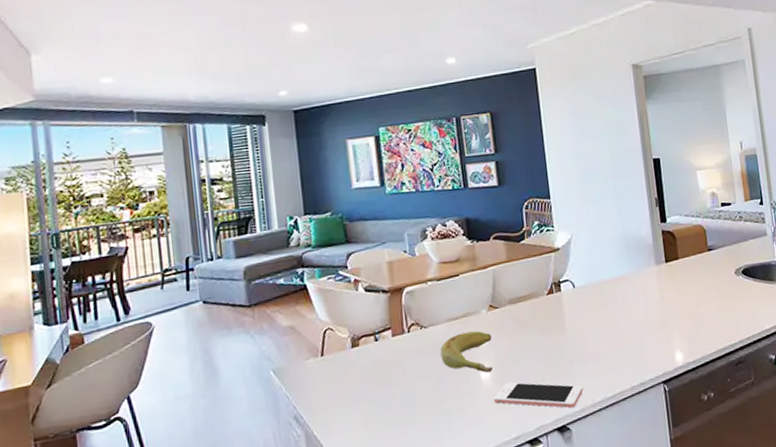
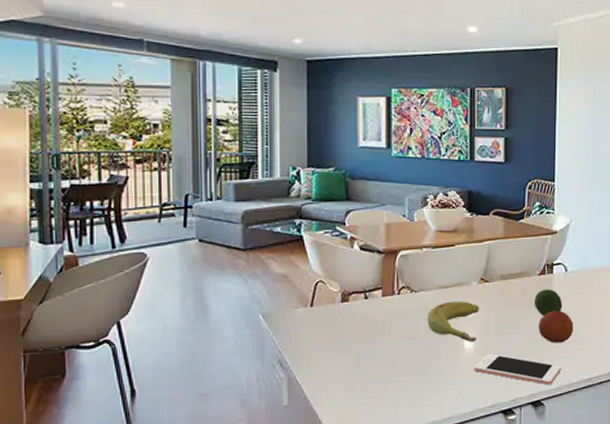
fruit: none [545,307,576,336] -> present [533,289,563,316]
fruit: none [553,328,590,364] -> present [538,310,574,343]

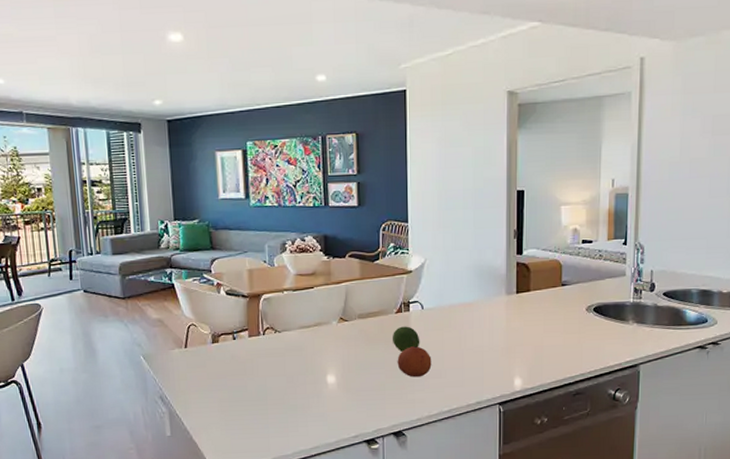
banana: present [427,301,479,342] -> none [291,339,340,378]
cell phone: present [473,353,562,385] -> none [337,387,421,417]

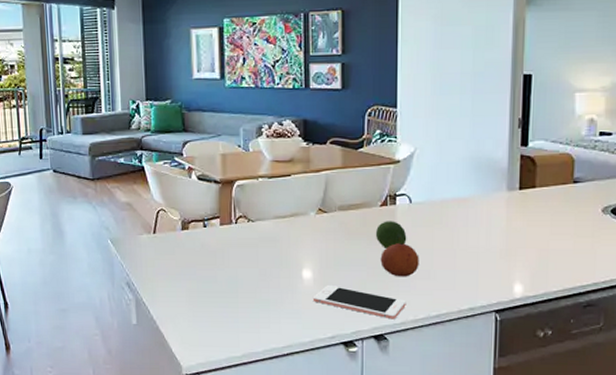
cell phone: none [337,387,421,417] -> present [312,284,406,320]

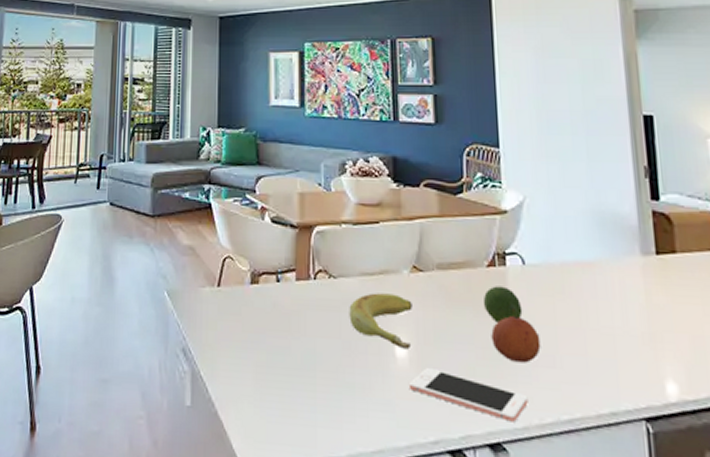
banana: none [265,231,317,273] -> present [349,293,412,350]

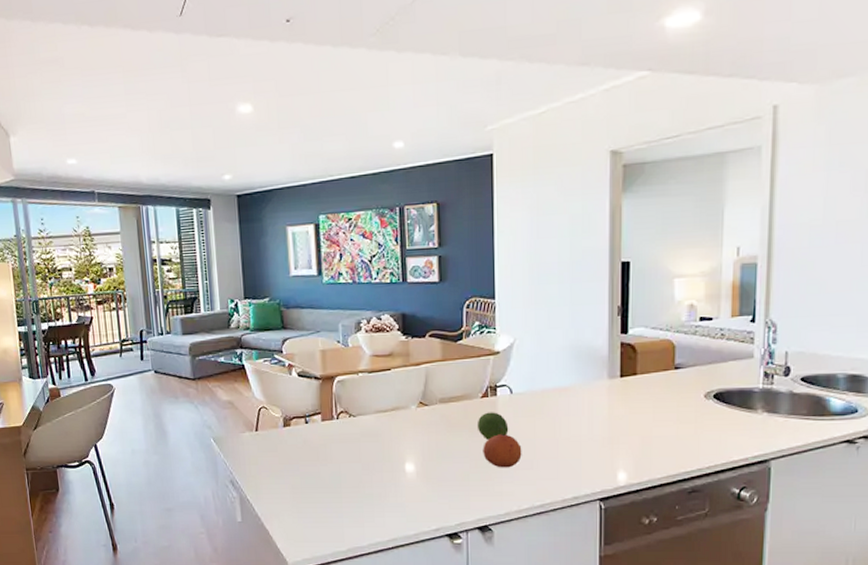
banana: present [349,293,412,350] -> none [367,425,419,466]
cell phone: present [408,367,528,422] -> none [416,477,510,511]

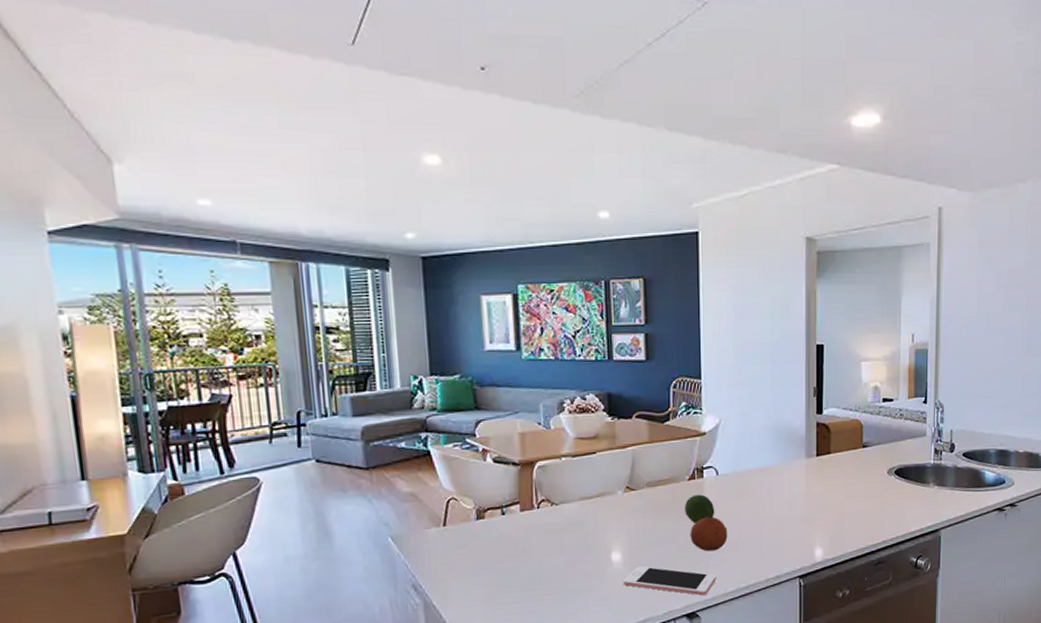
cell phone: none [416,477,510,511] -> present [623,565,717,596]

